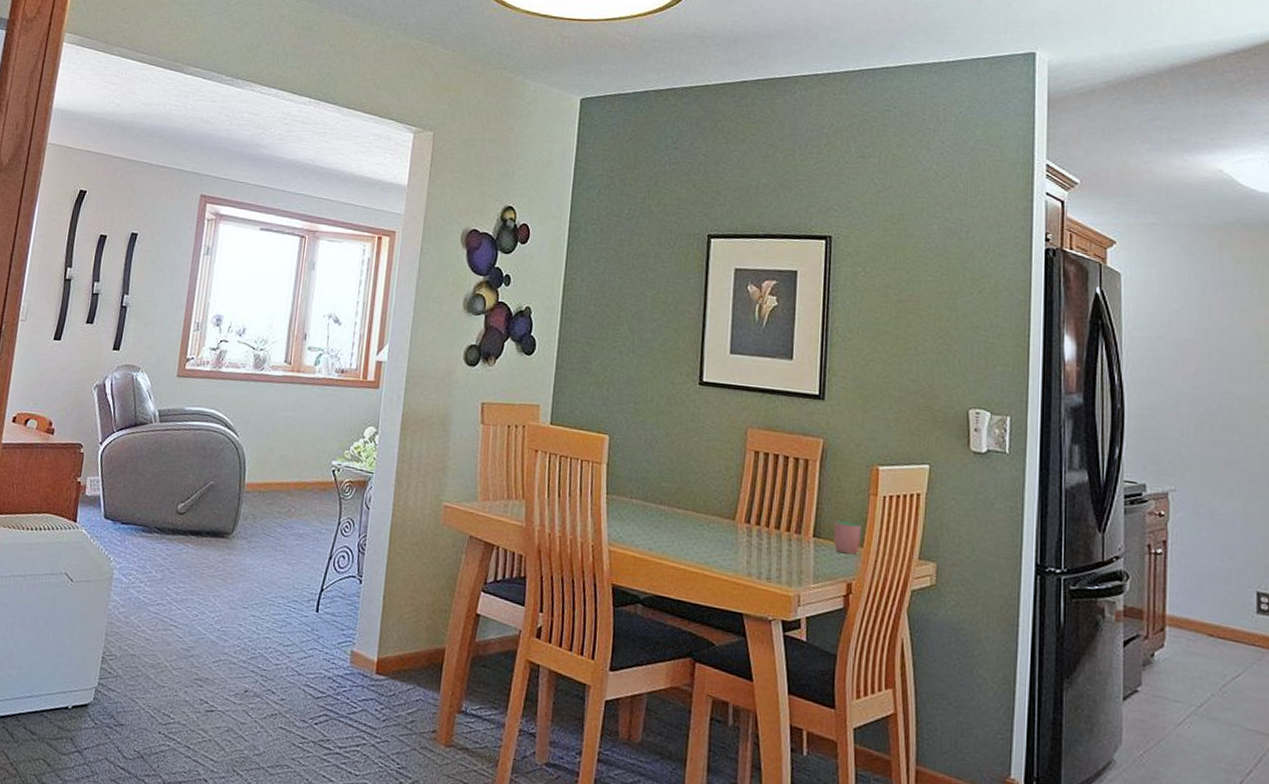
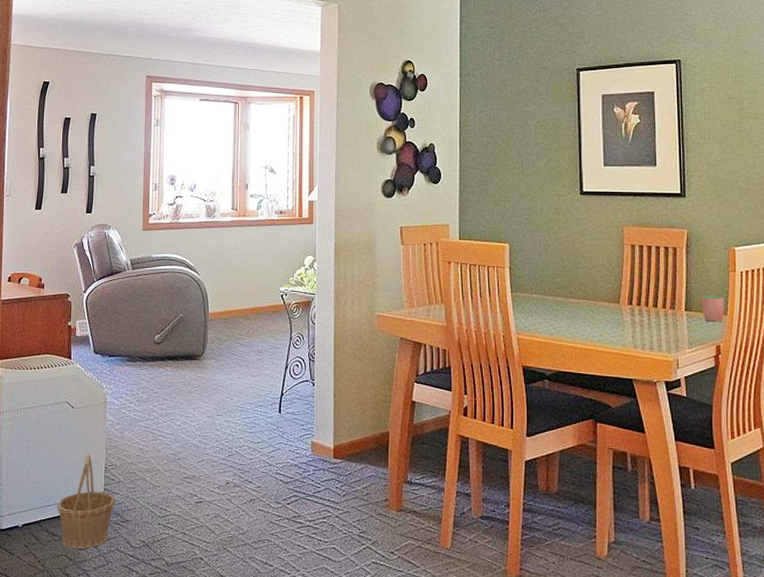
basket: none [40,638,111,755] -> present [57,453,116,550]

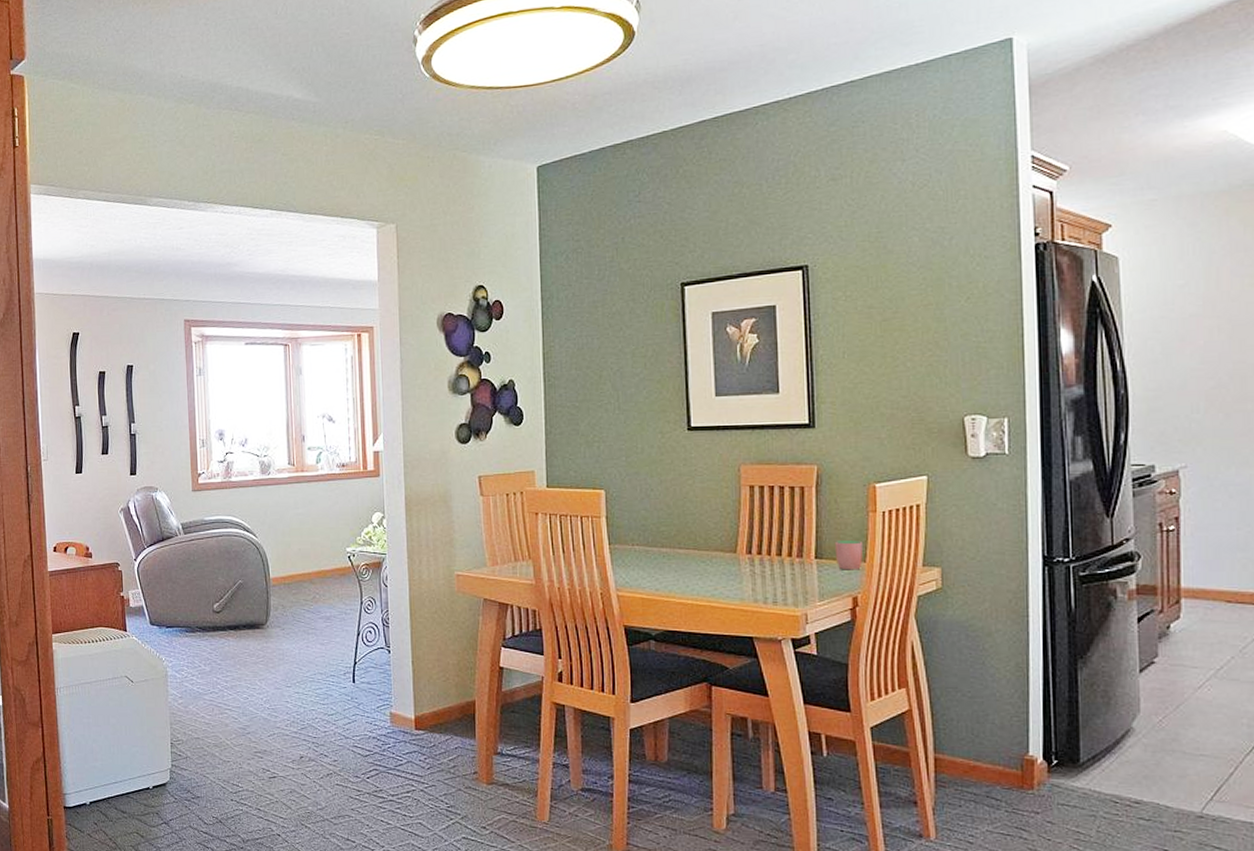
basket: present [57,453,116,550] -> none [124,729,185,827]

